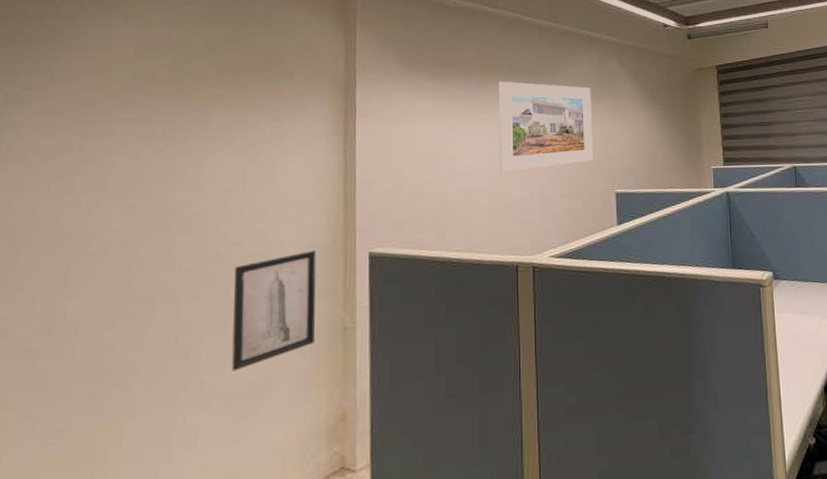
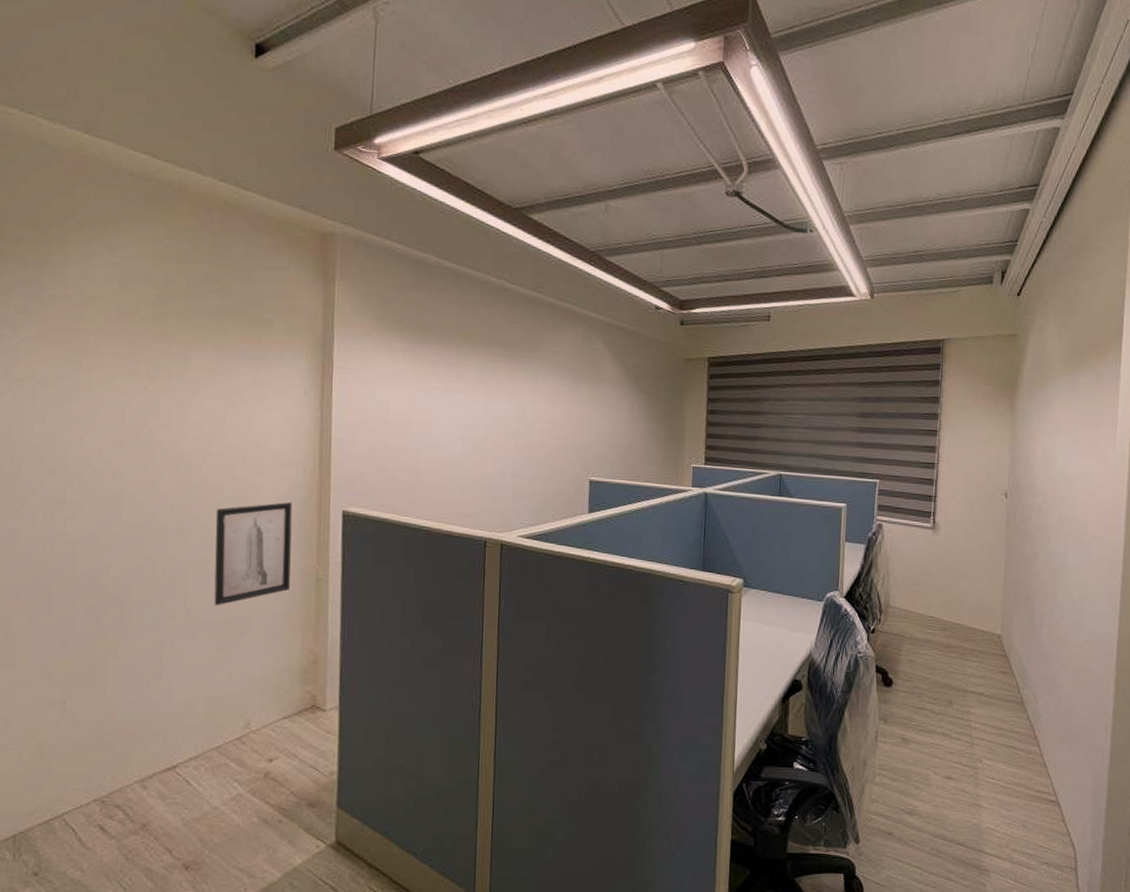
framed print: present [498,81,593,172] -> none [474,351,573,446]

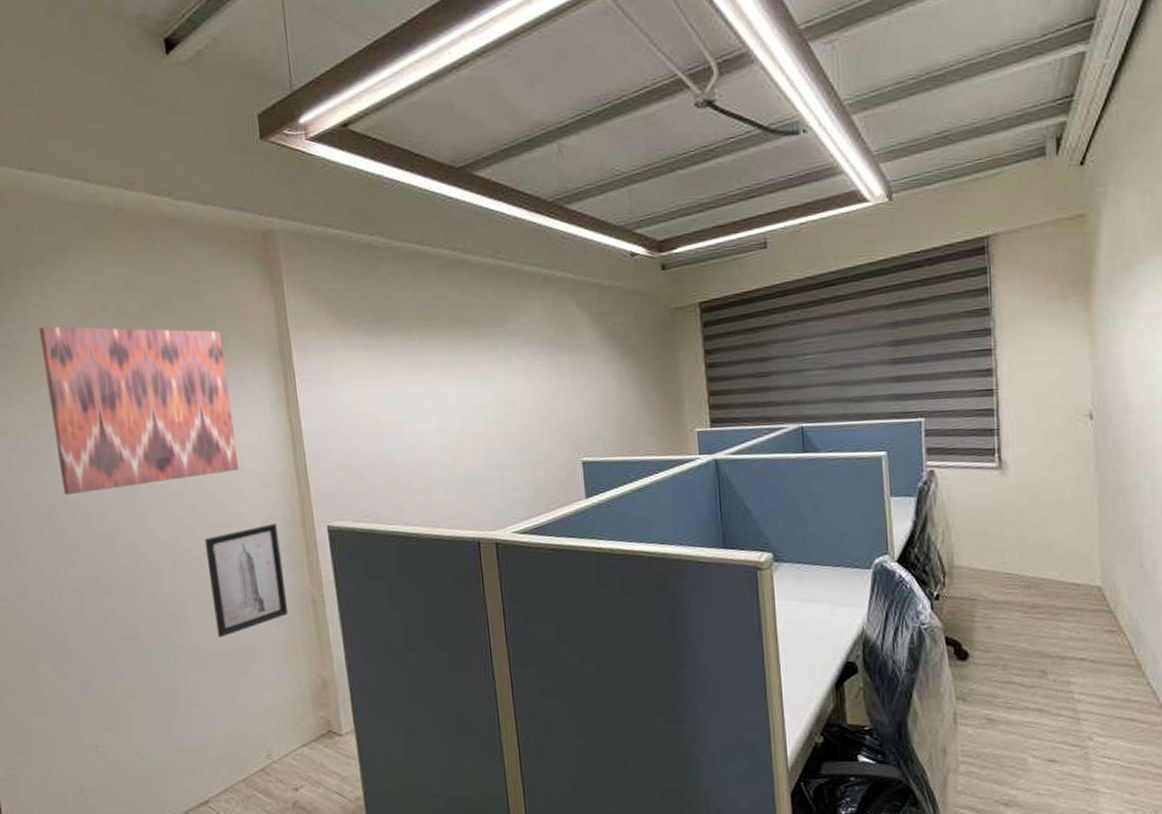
wall art: none [75,285,266,450] -> present [39,326,240,495]

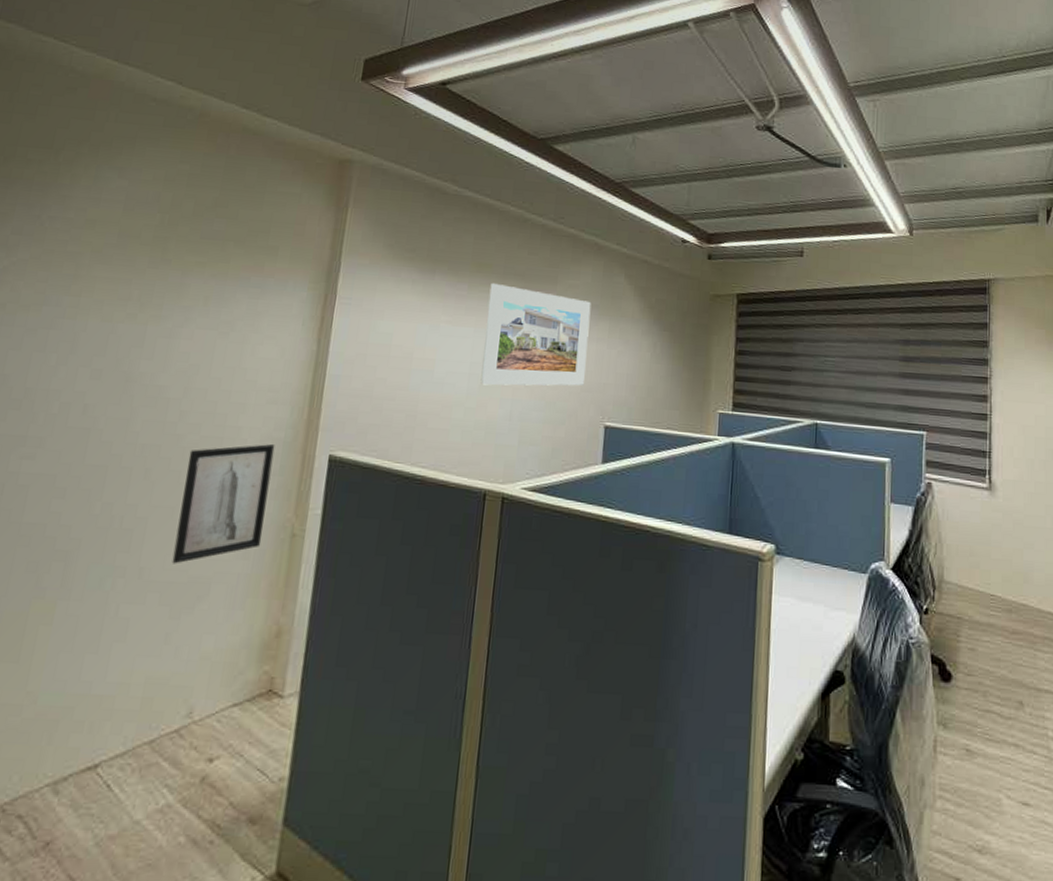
wall art: present [39,326,240,495] -> none [47,207,272,384]
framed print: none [440,334,554,440] -> present [480,282,592,387]

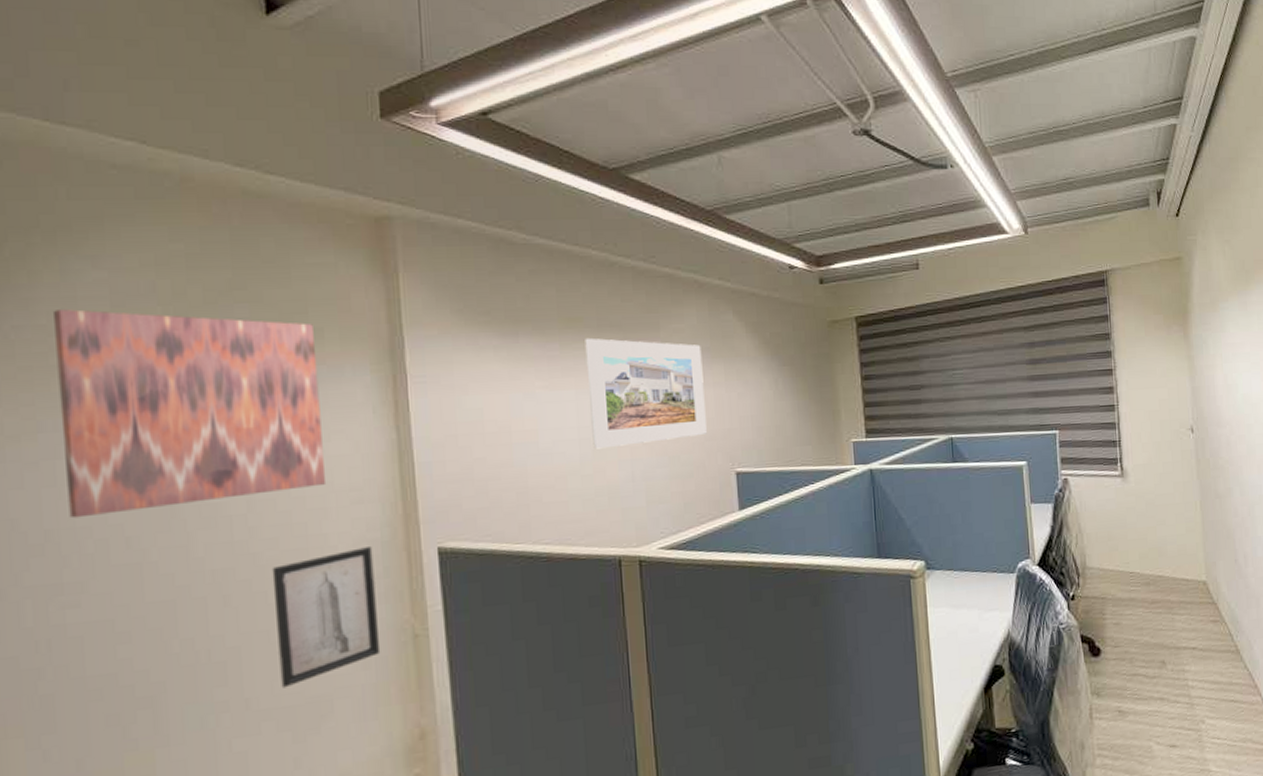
wall art: none [47,207,272,384] -> present [54,309,327,519]

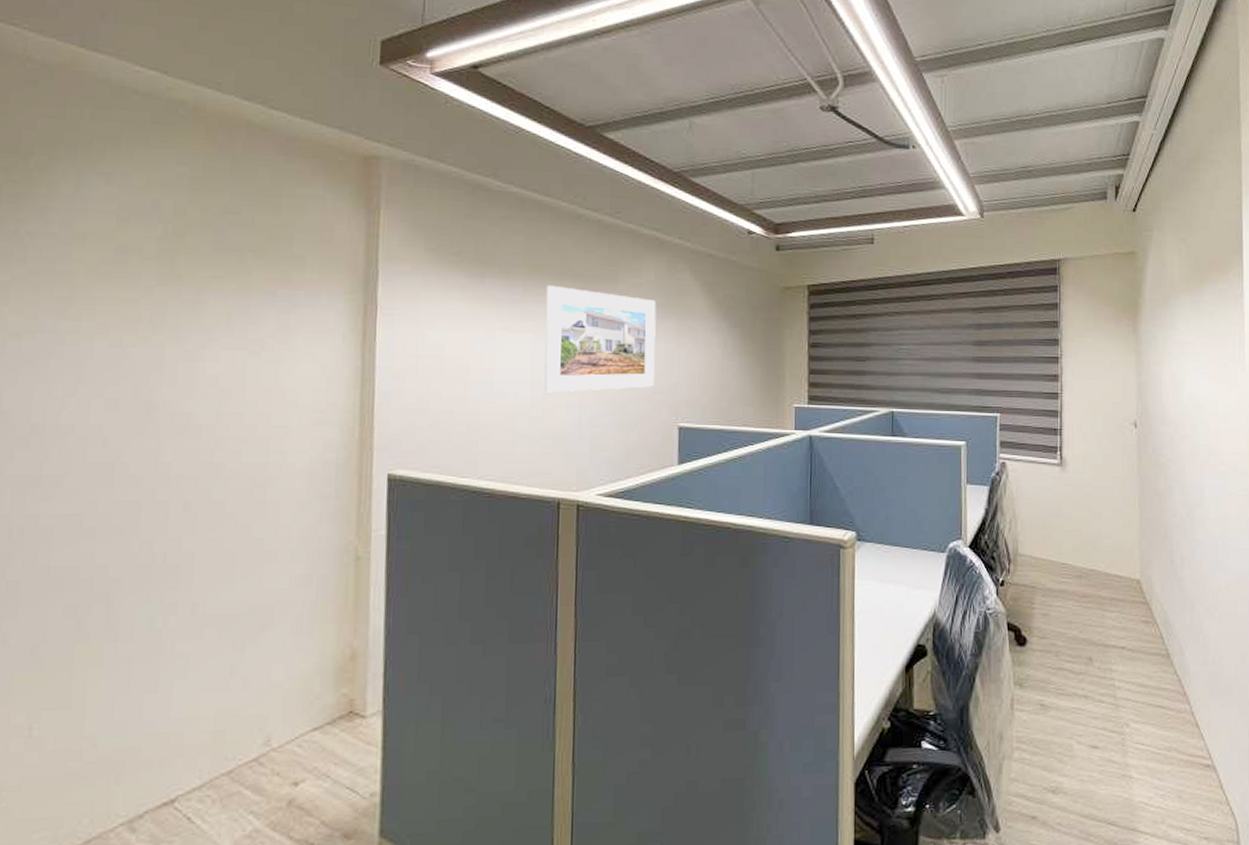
wall art: present [54,309,327,519] -> none [55,220,297,415]
wall art: present [272,547,381,688] -> none [227,467,327,597]

